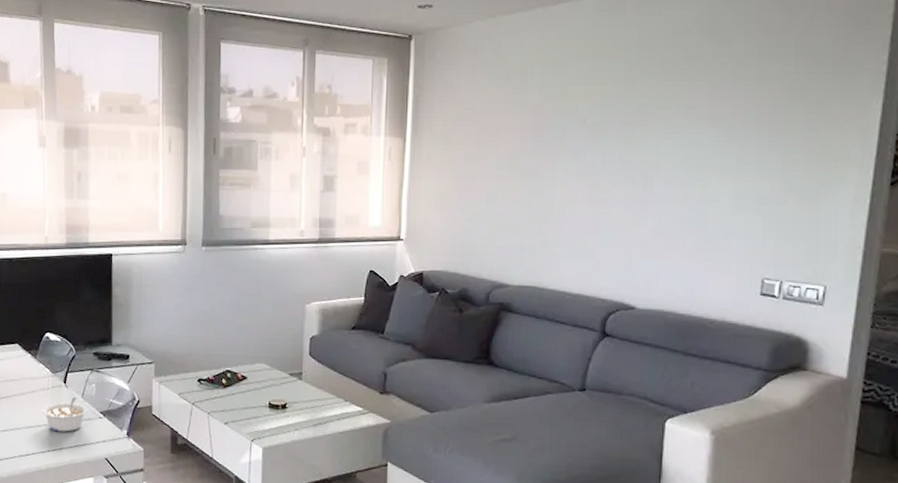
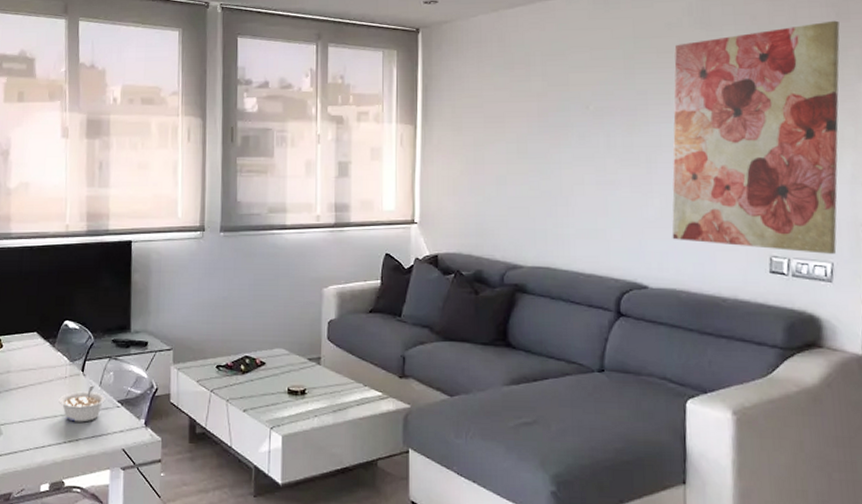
wall art: none [663,31,857,277] -> present [672,20,840,254]

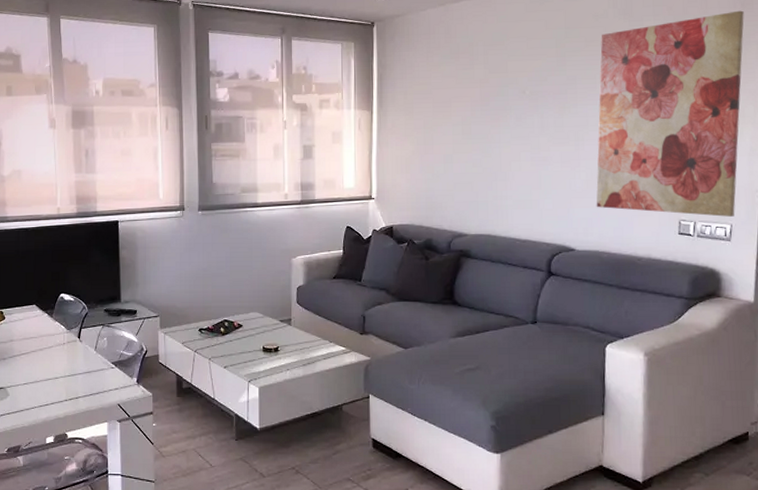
legume: present [59,385,106,422] -> none [59,350,101,382]

